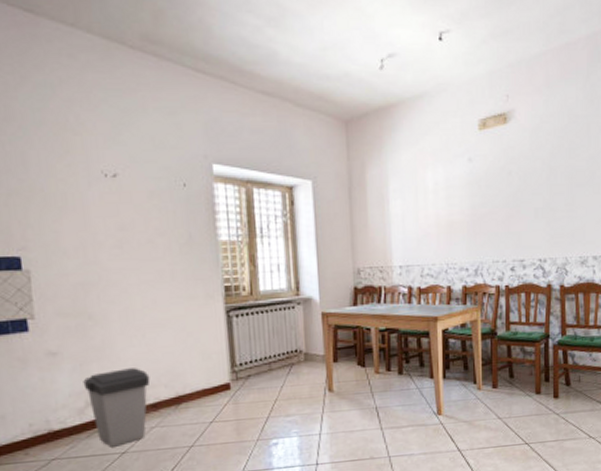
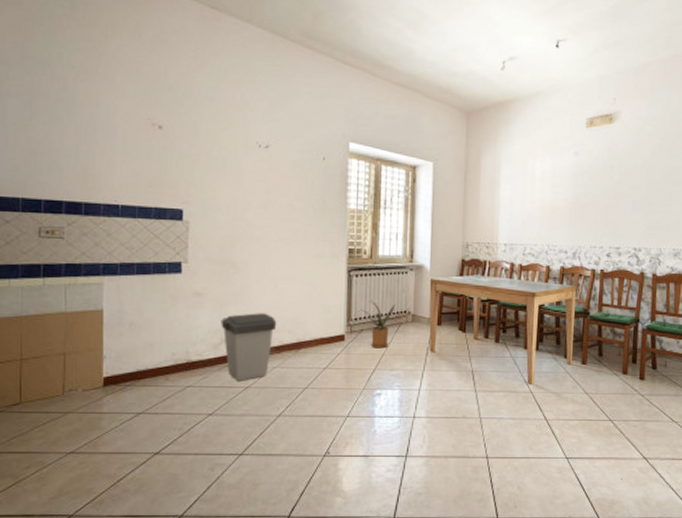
house plant: none [247,341,290,395] -> present [362,300,400,349]

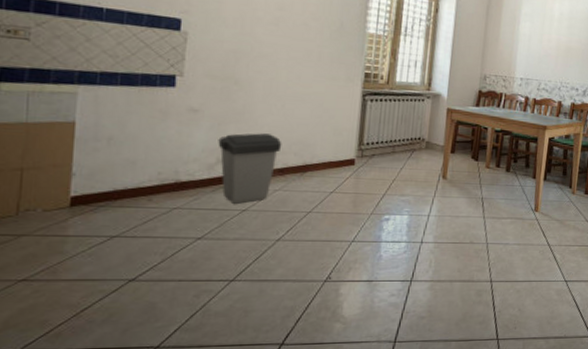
house plant: present [362,300,400,349] -> none [375,125,414,174]

